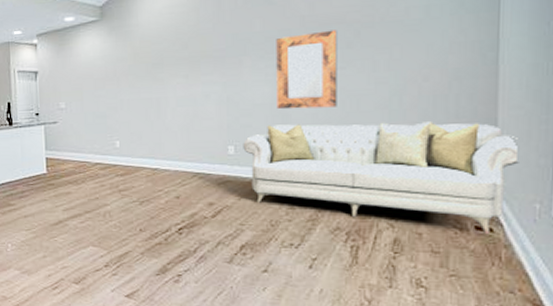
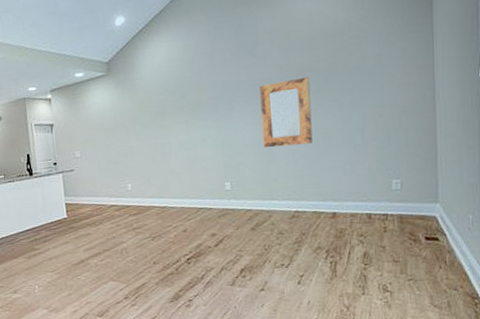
sofa: present [243,122,519,233] -> none [237,151,455,242]

